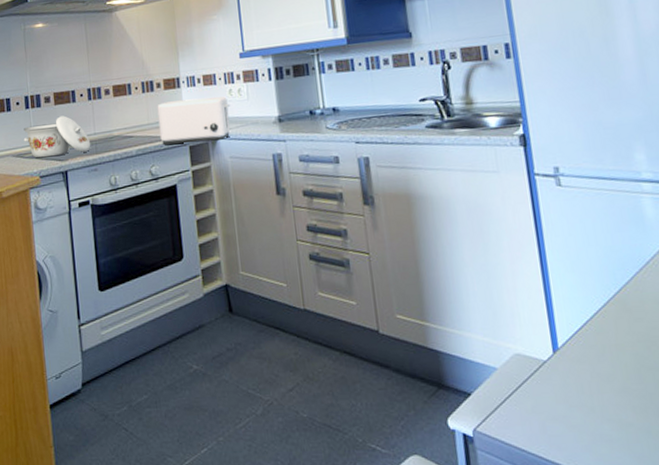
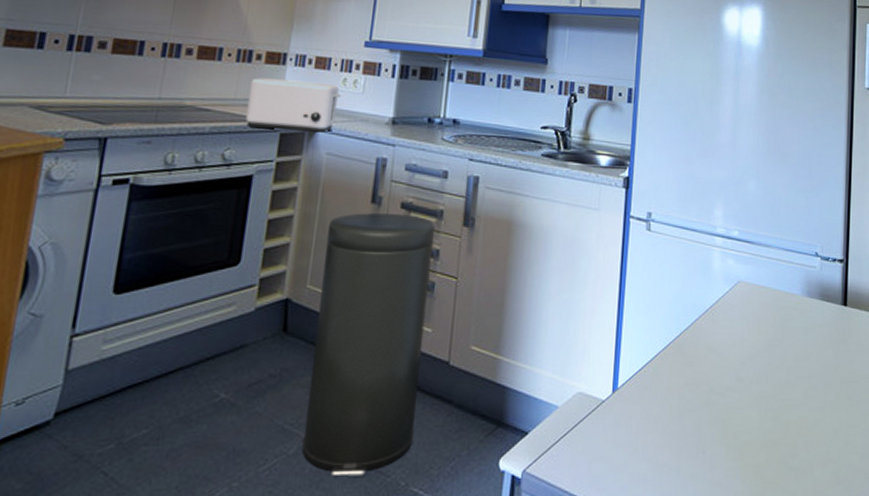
cooking pot: present [23,116,91,158] -> none [52,68,151,118]
pedal bin: none [245,201,361,434] -> present [302,213,436,477]

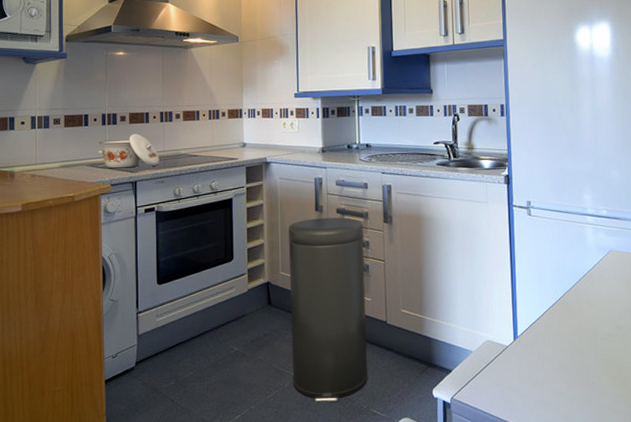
cooking pot: none [52,68,151,118] -> present [98,133,160,169]
toaster: present [245,78,341,134] -> none [221,127,283,165]

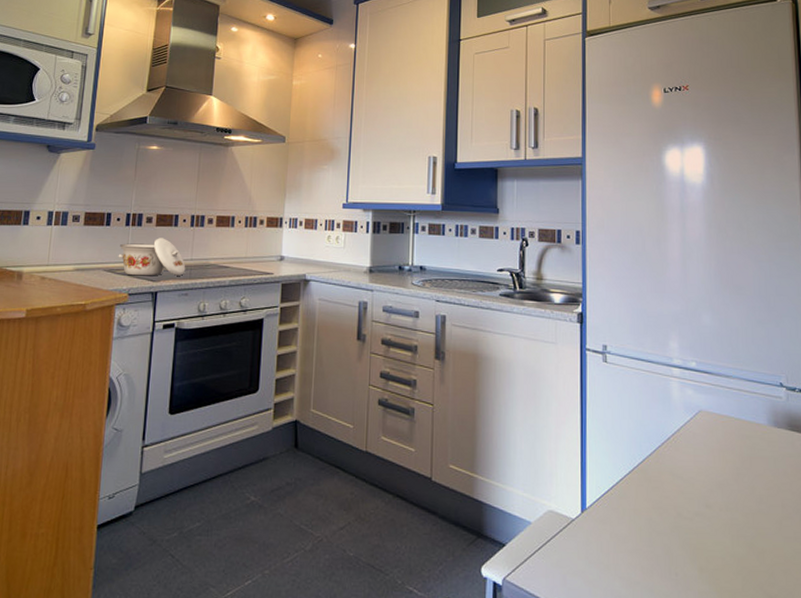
pedal bin: present [288,217,369,402] -> none [316,349,412,573]

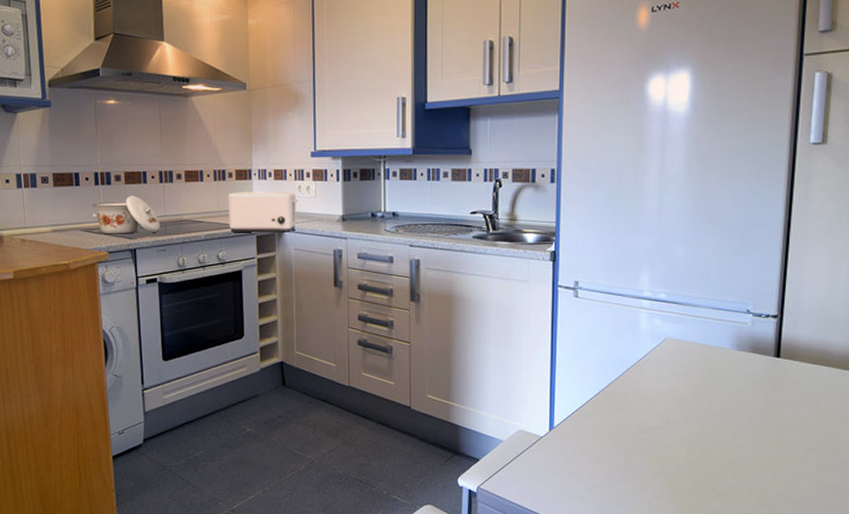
toaster: none [255,239,327,283] -> present [228,191,299,234]

